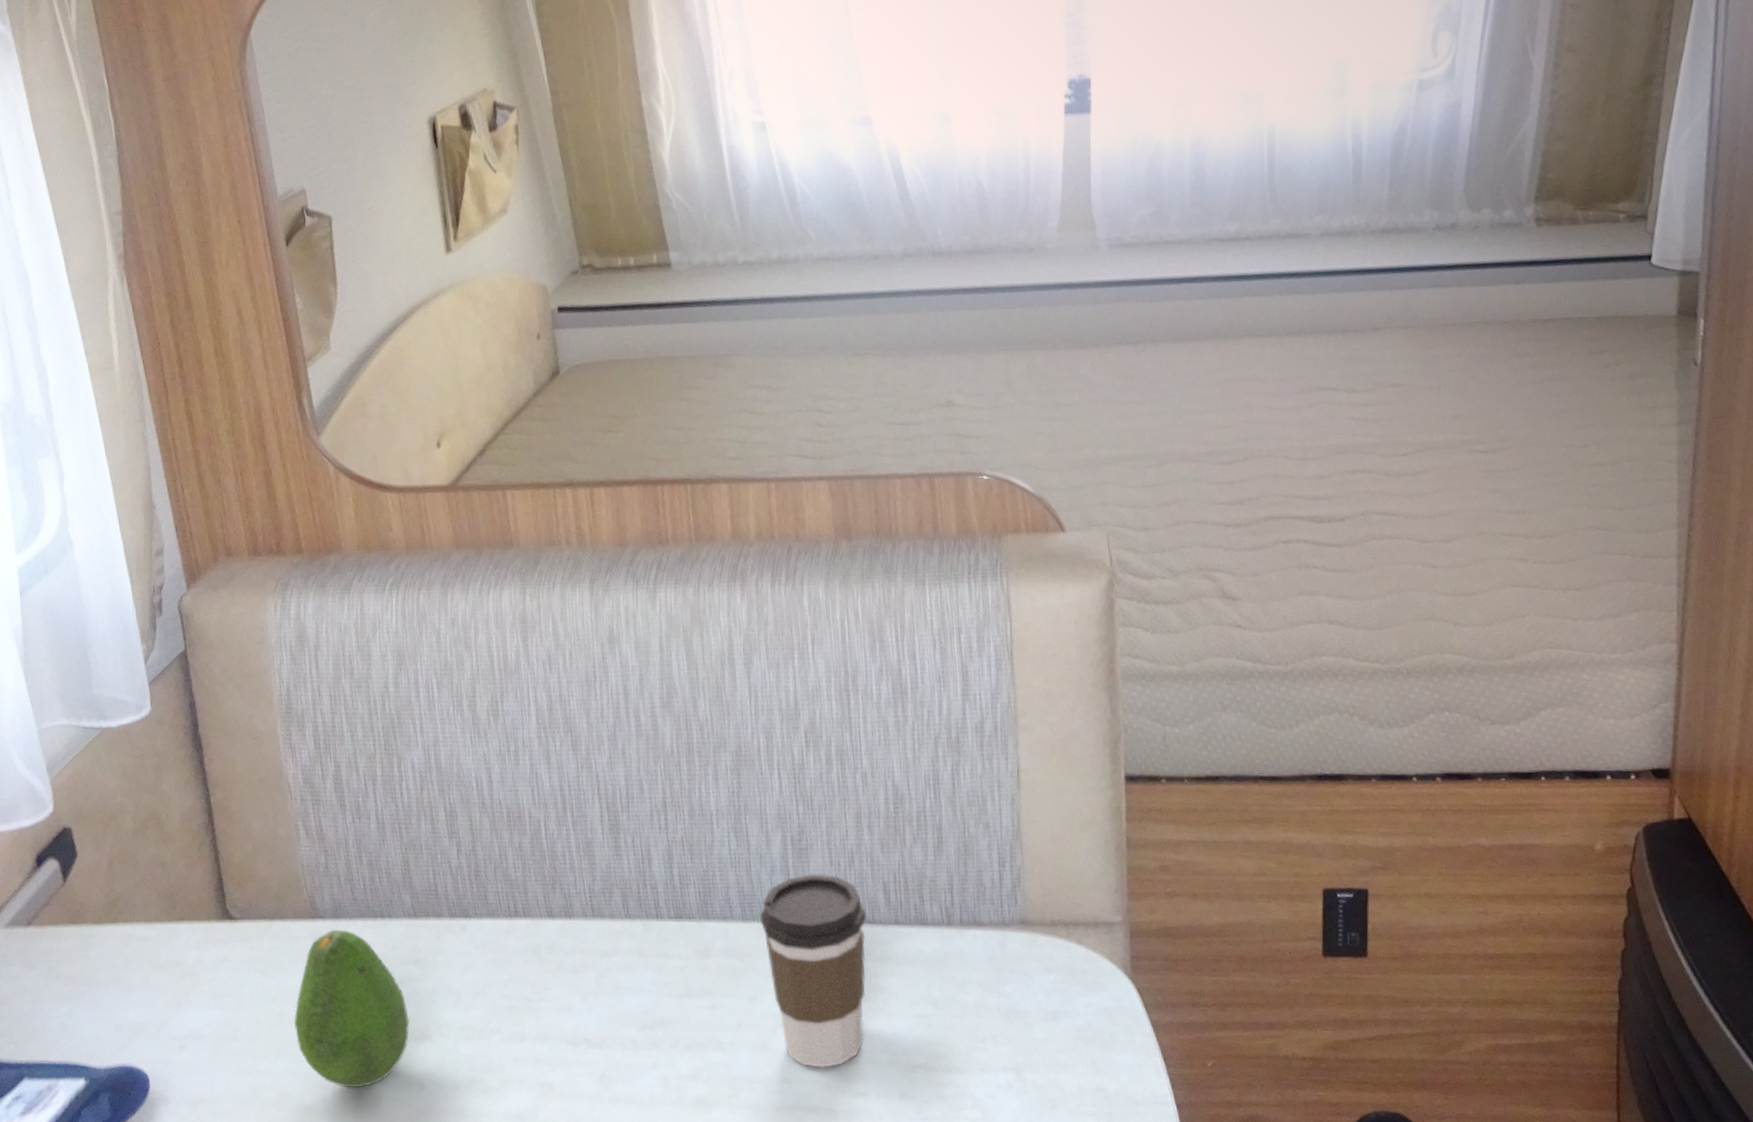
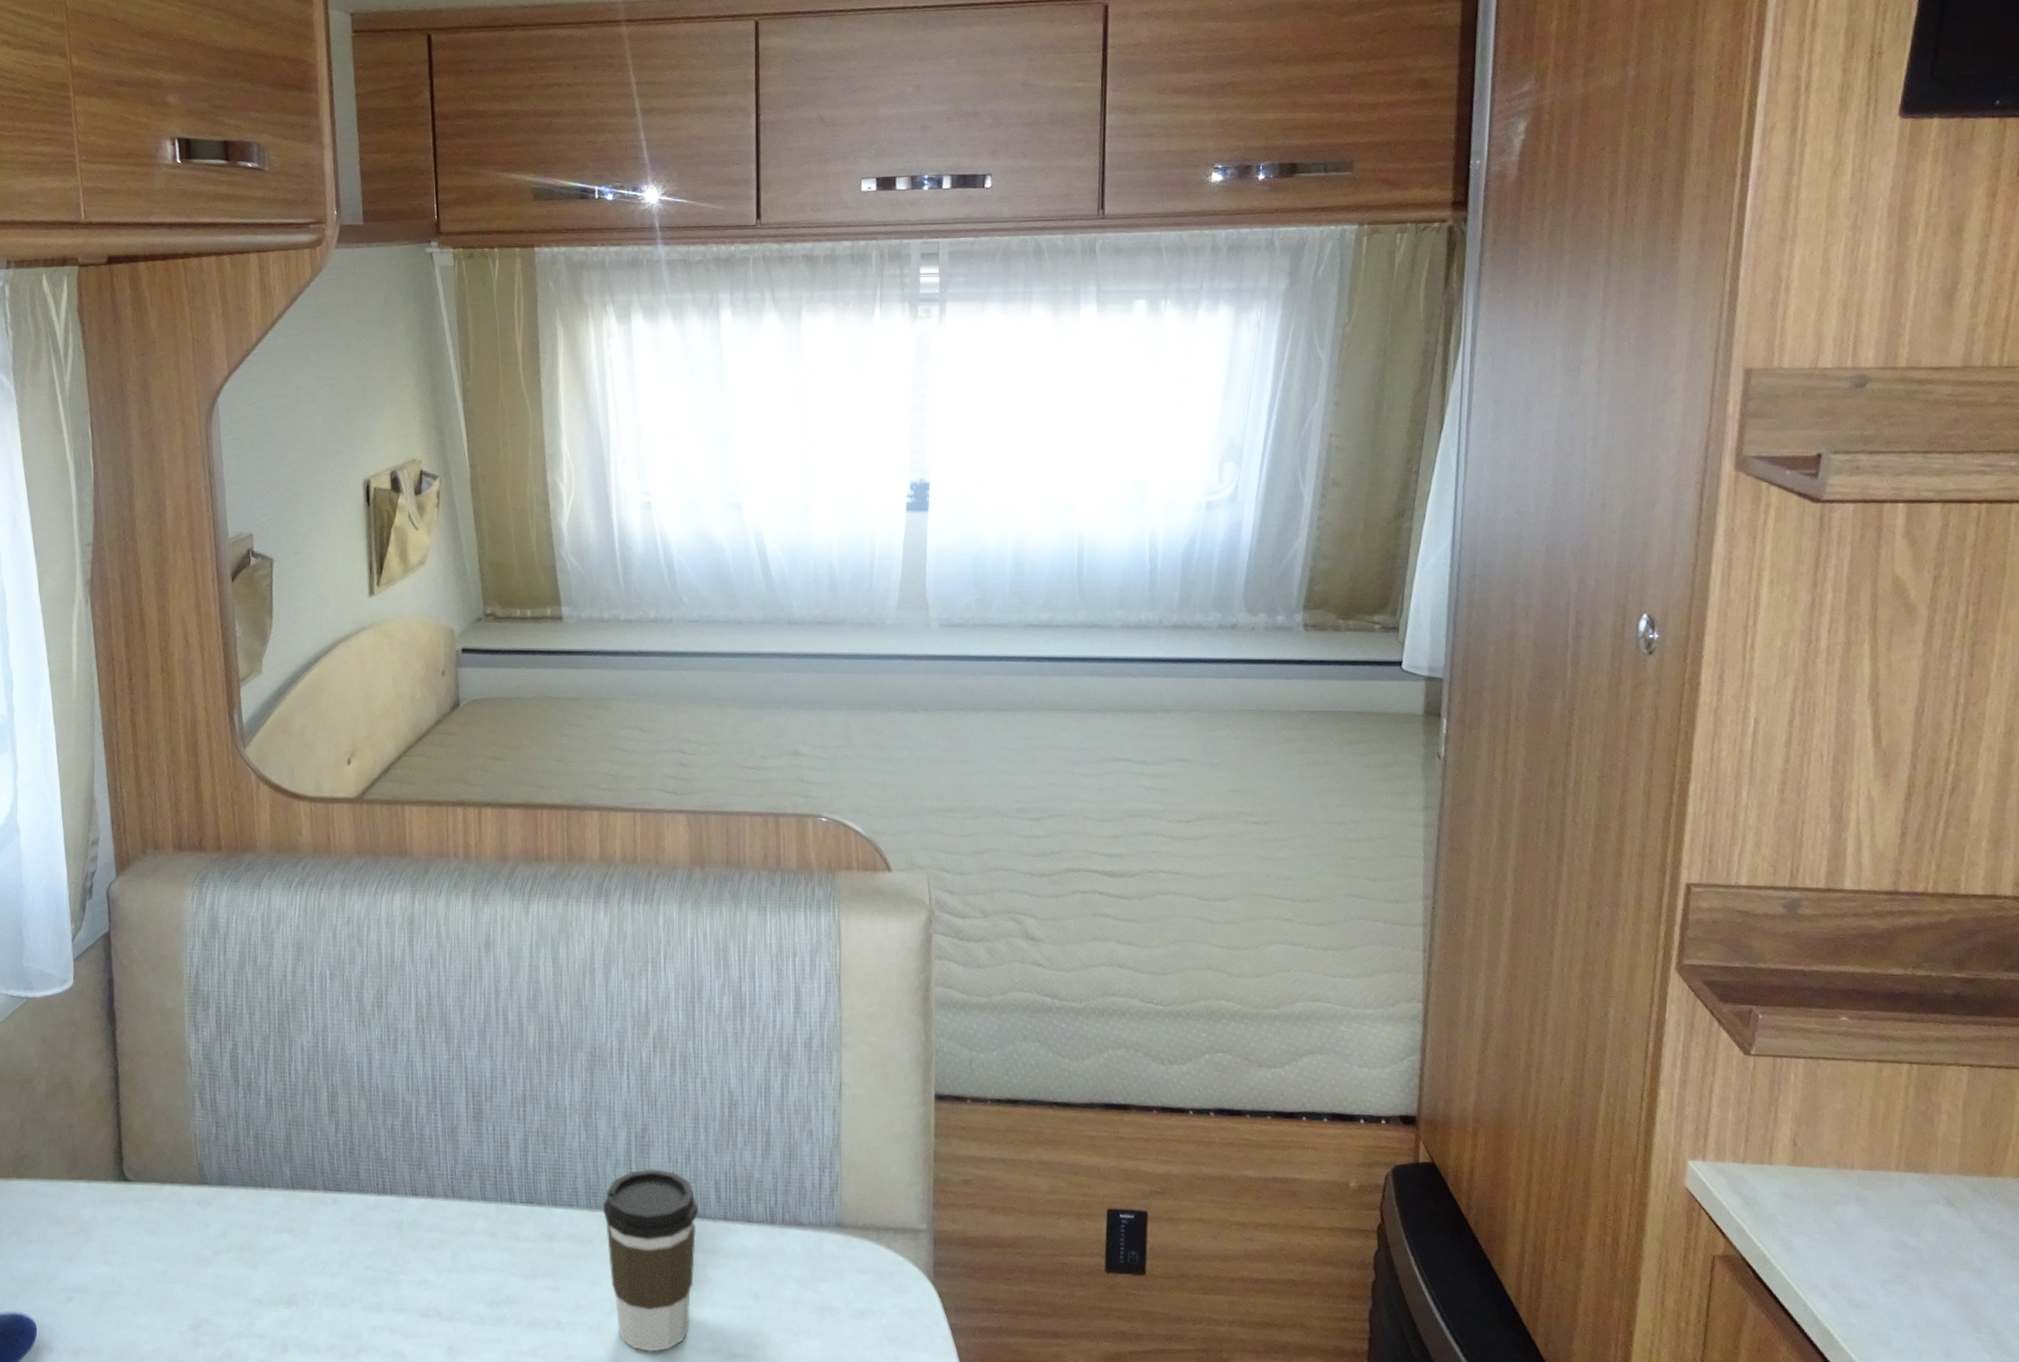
fruit: present [293,929,410,1088] -> none [173,1195,279,1347]

